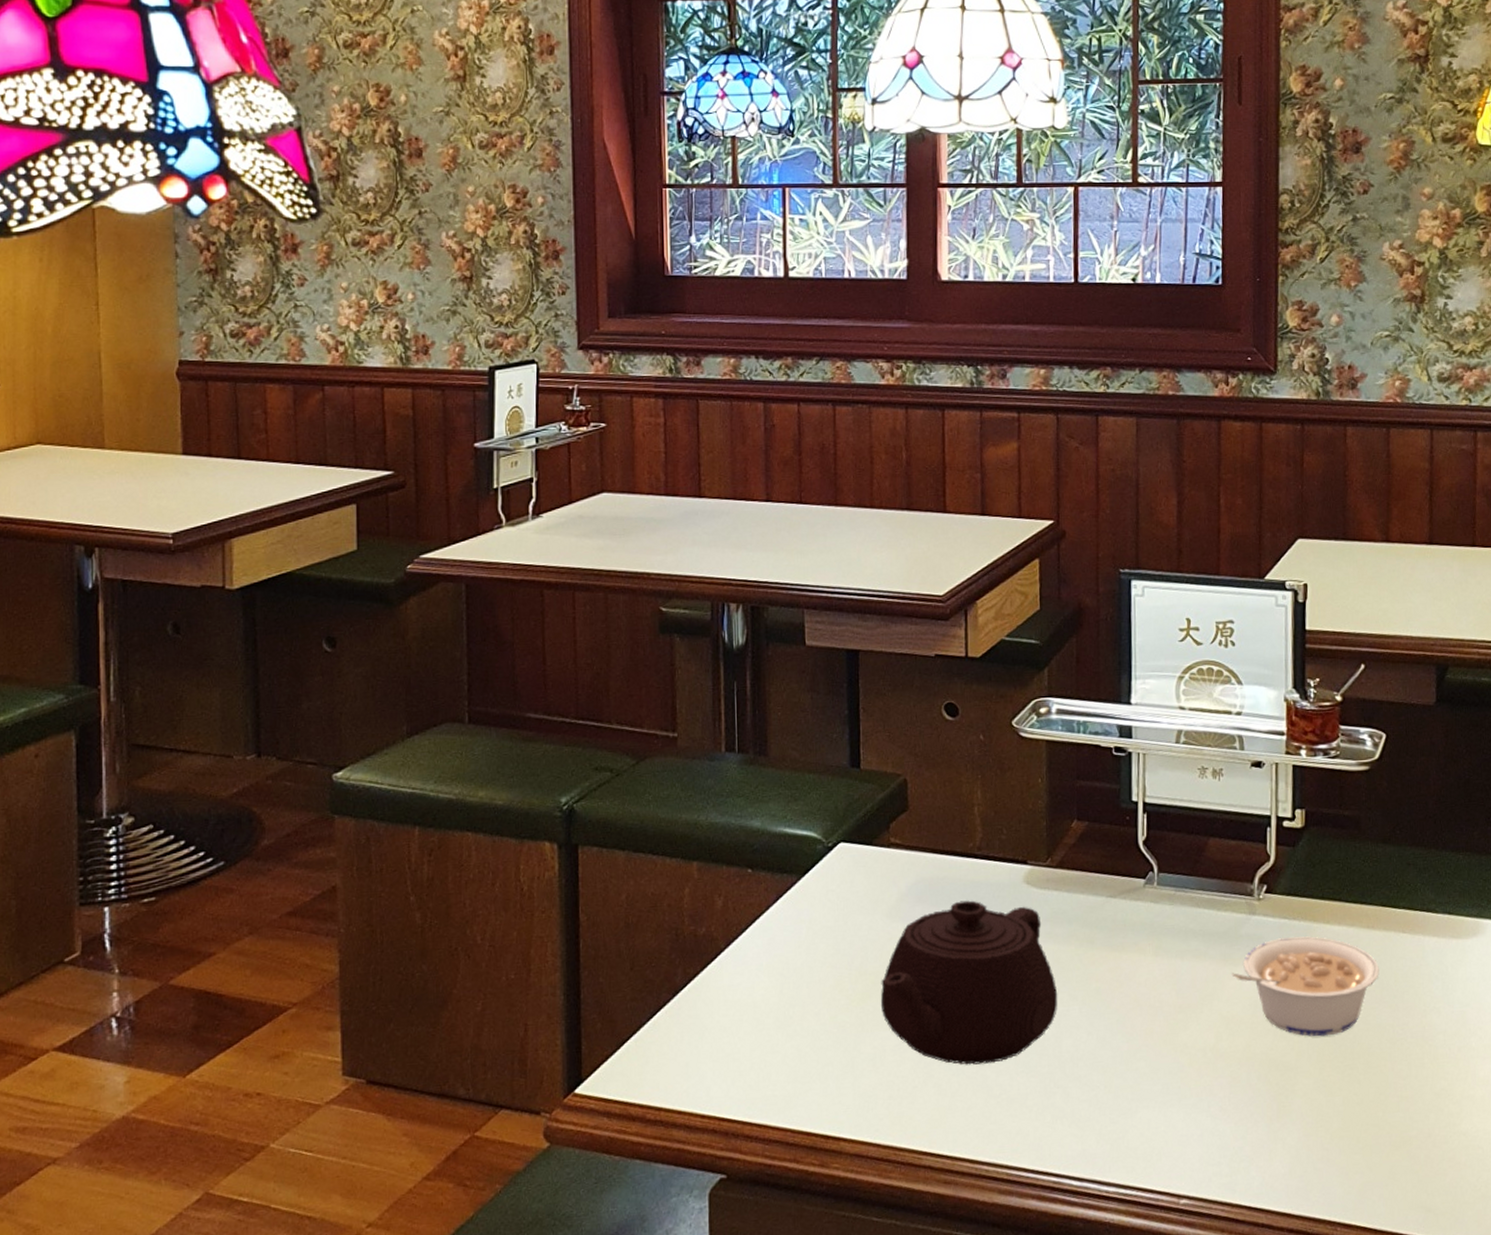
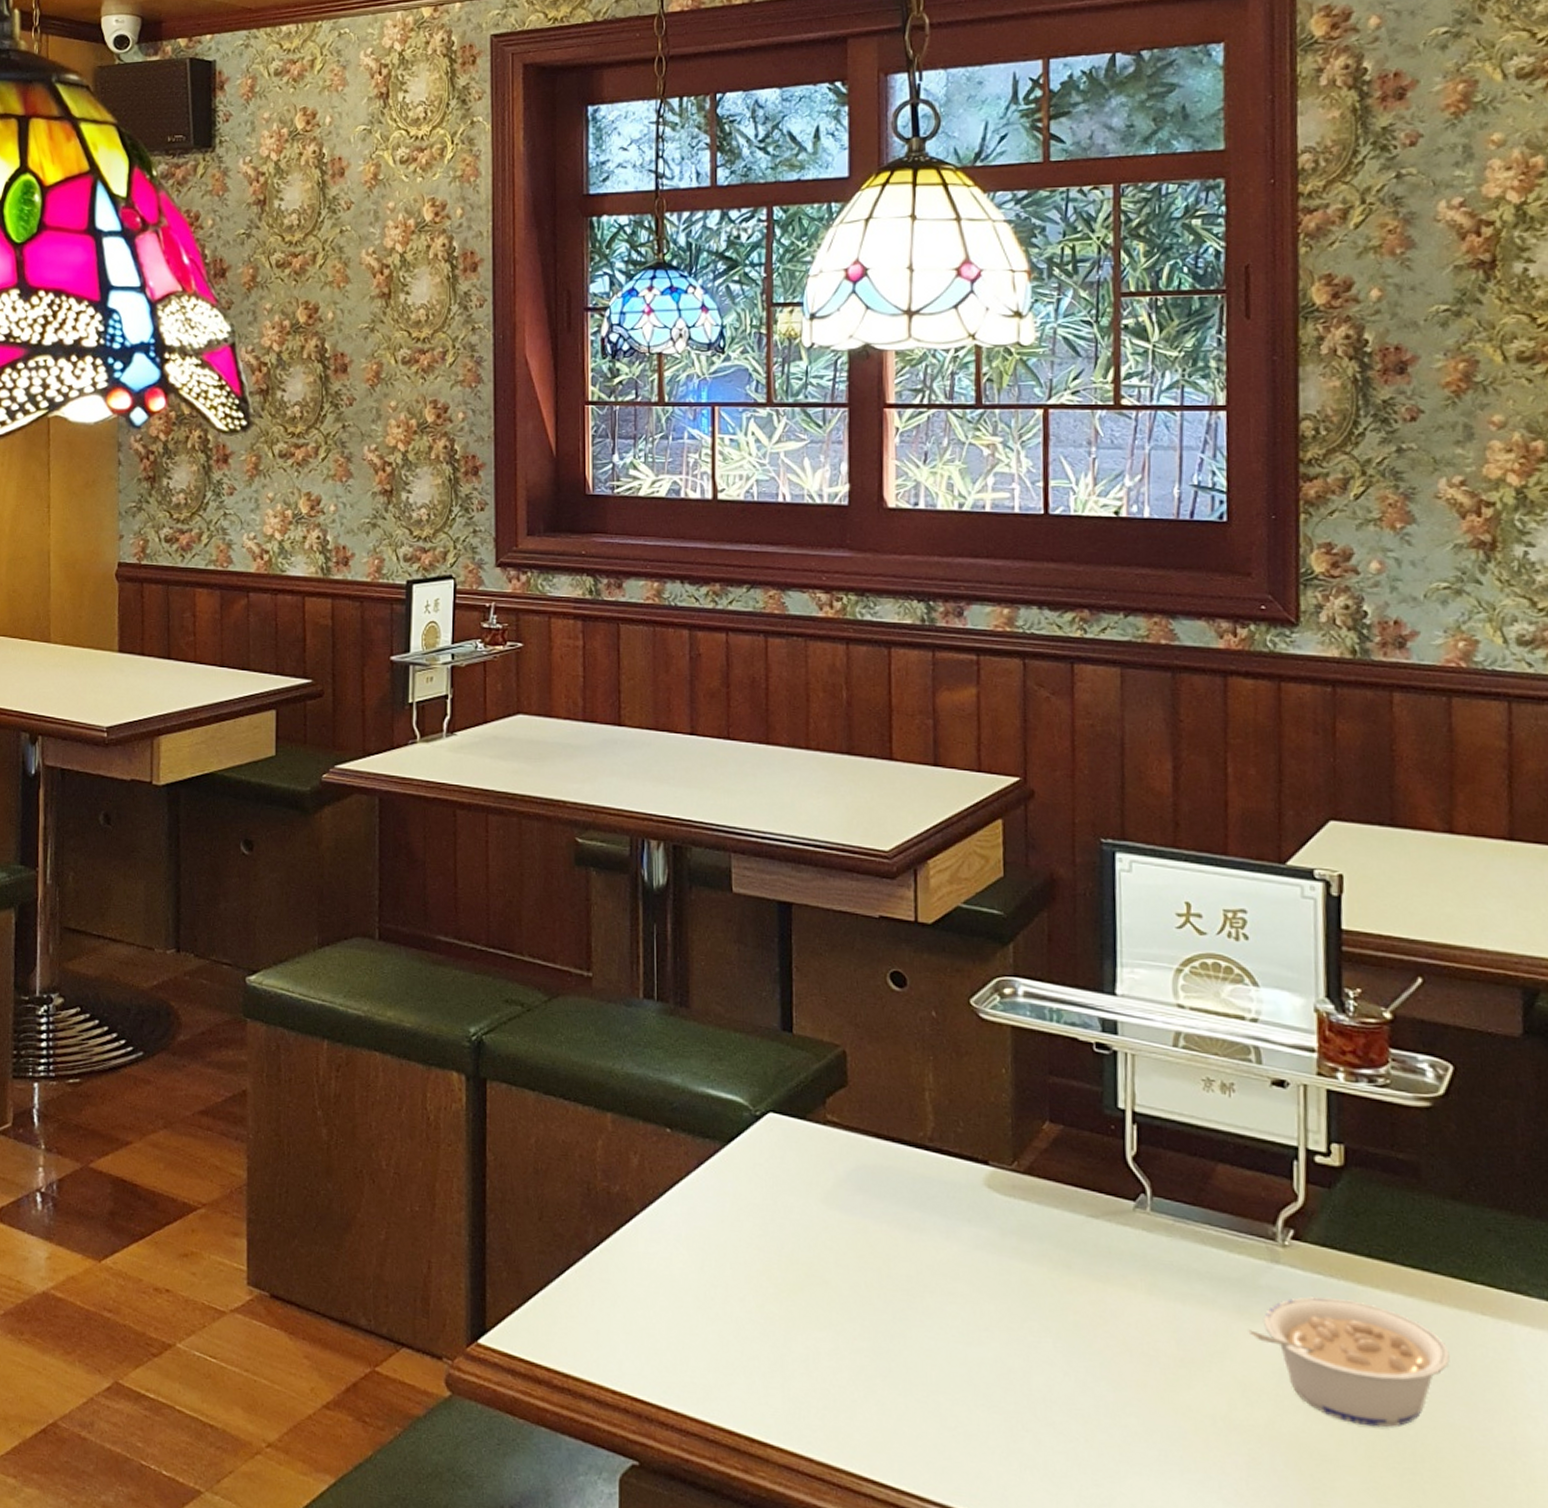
teapot: present [880,900,1058,1065] -> none [814,1196,1027,1389]

